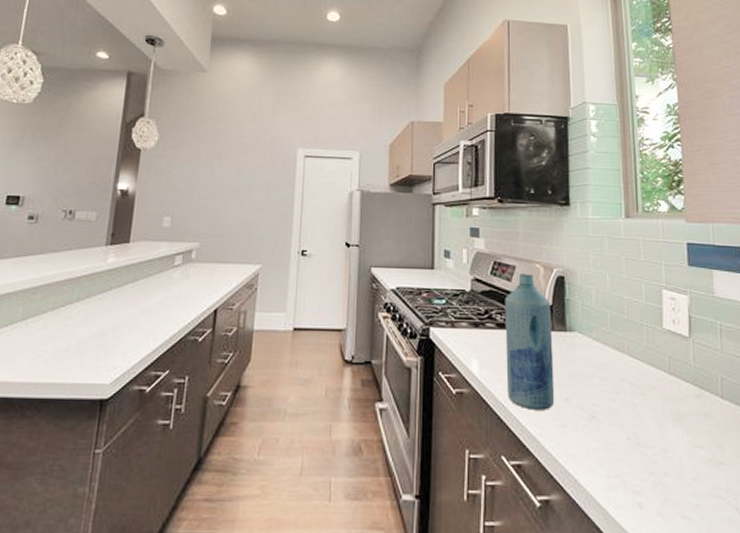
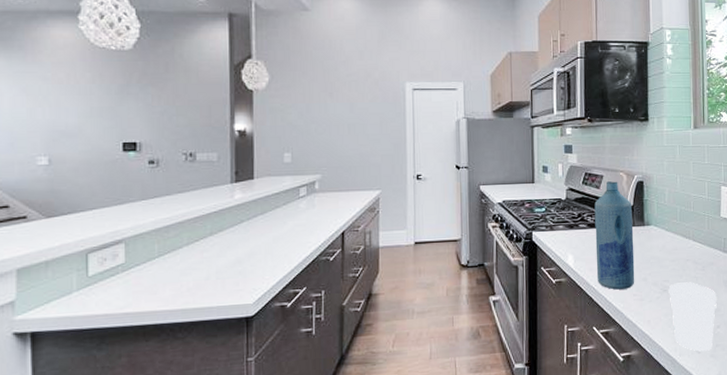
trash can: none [598,409,663,506] -> present [668,282,717,352]

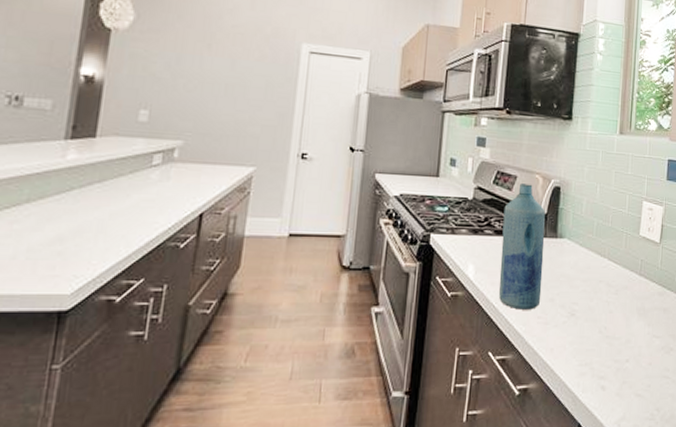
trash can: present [668,282,717,352] -> none [576,307,628,389]

